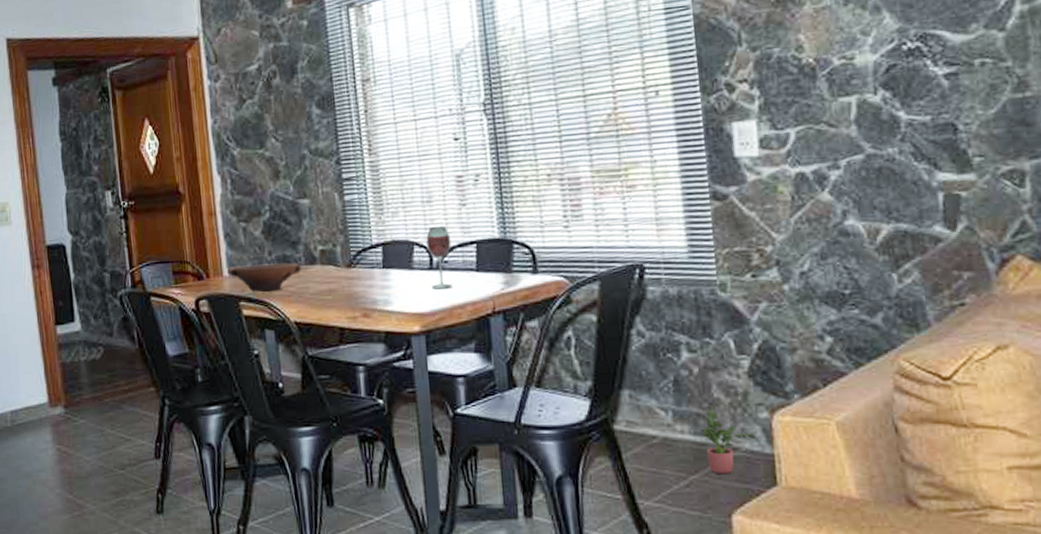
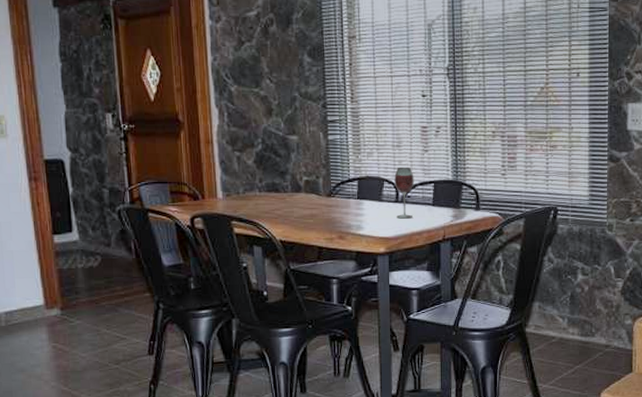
bowl: present [227,262,302,292] -> none [221,189,289,213]
potted plant: present [702,405,754,475] -> none [587,314,621,365]

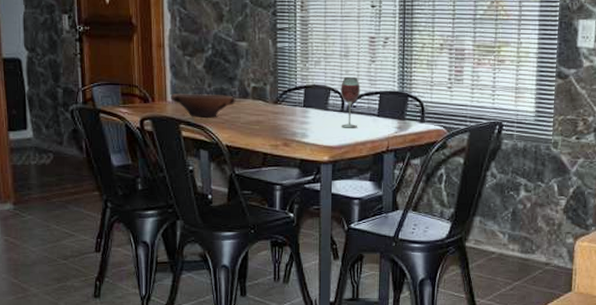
bowl: none [221,189,289,213] -> present [171,93,236,118]

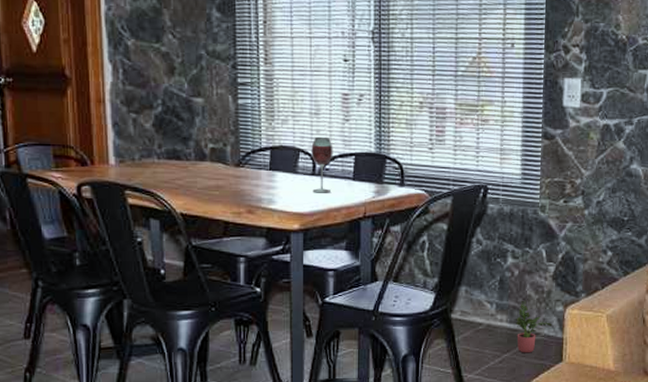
bowl: present [171,93,236,118] -> none [114,155,192,183]
potted plant: none [527,231,562,282] -> present [516,300,551,353]

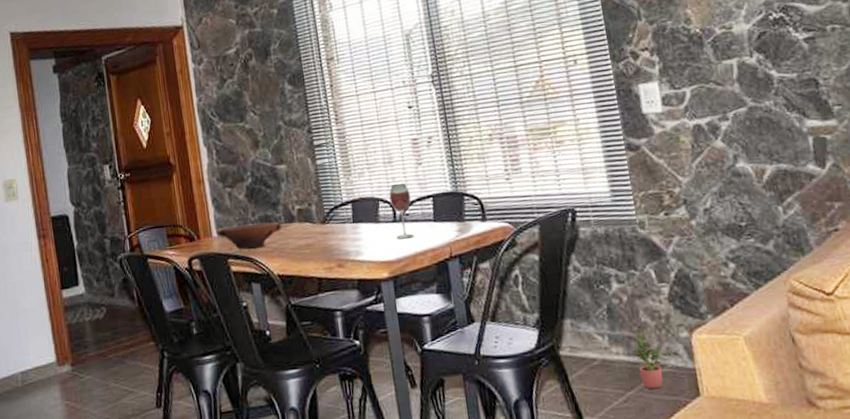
bowl: none [114,155,192,183] -> present [216,222,282,250]

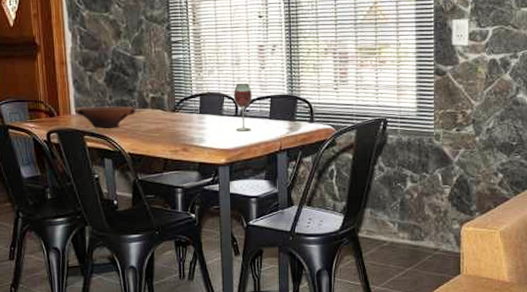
potted plant: present [634,328,678,390] -> none [416,219,449,267]

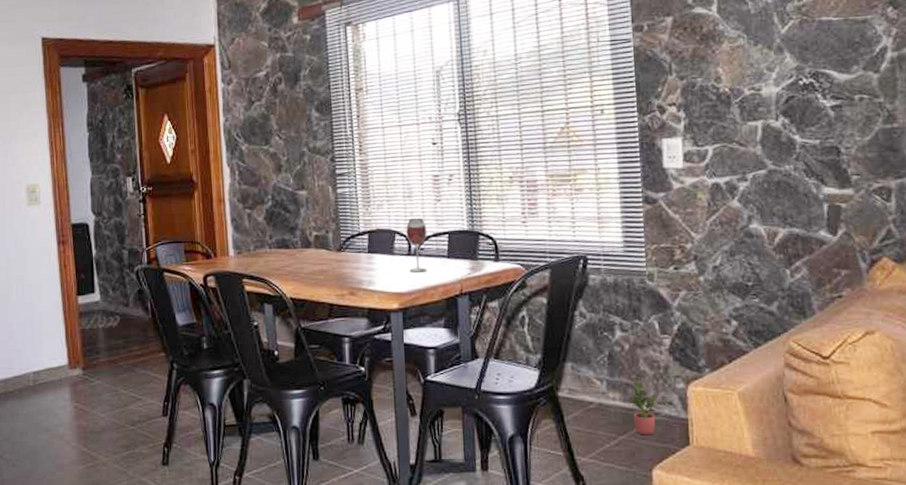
bowl: present [75,106,136,128] -> none [233,246,298,271]
potted plant: none [416,219,449,267] -> present [631,376,672,435]

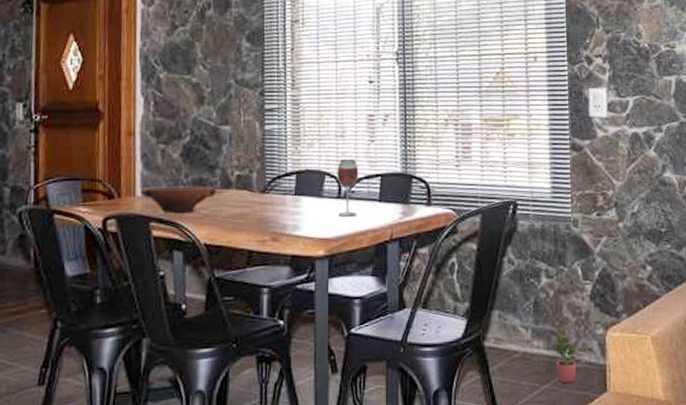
bowl: none [233,246,298,271] -> present [140,186,217,213]

